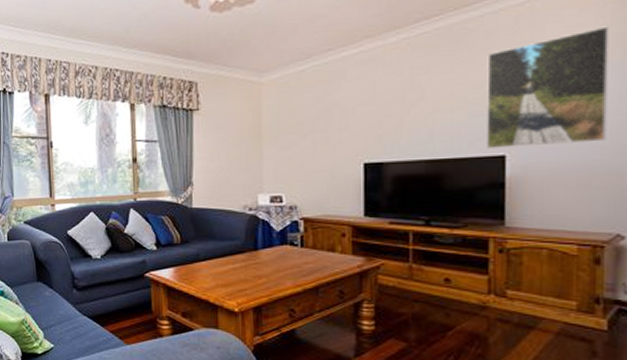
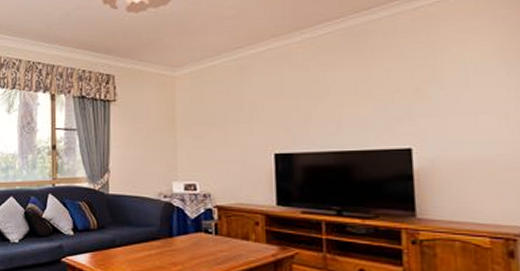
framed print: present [487,26,609,149] -> none [387,29,509,142]

